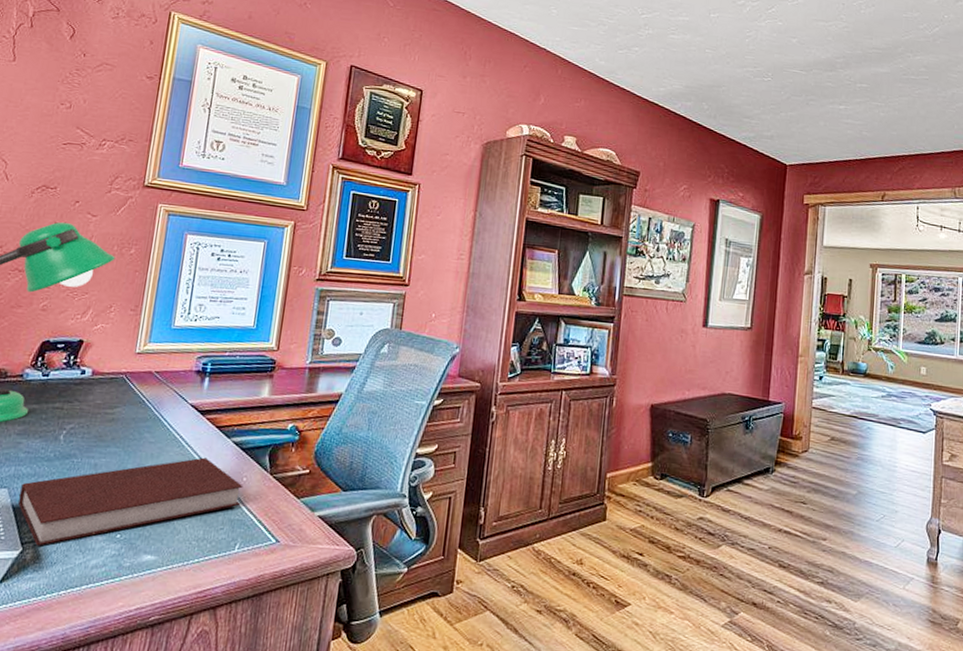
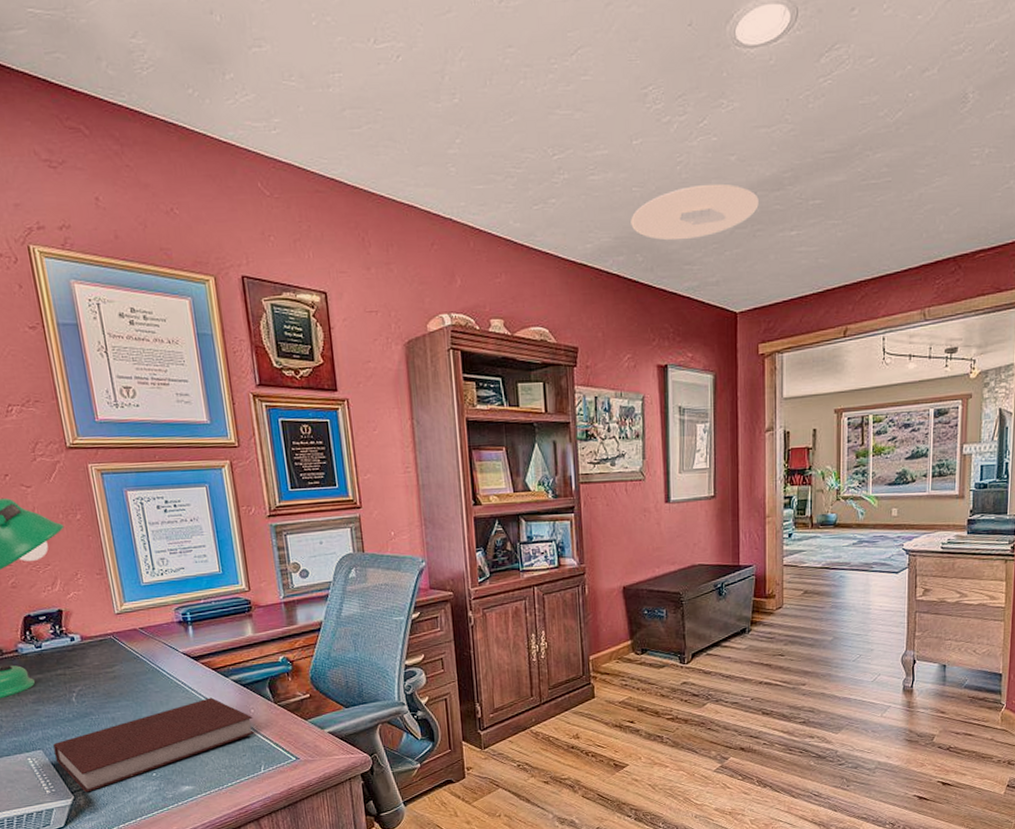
ceiling light: none [701,56,814,98] -> present [631,183,759,241]

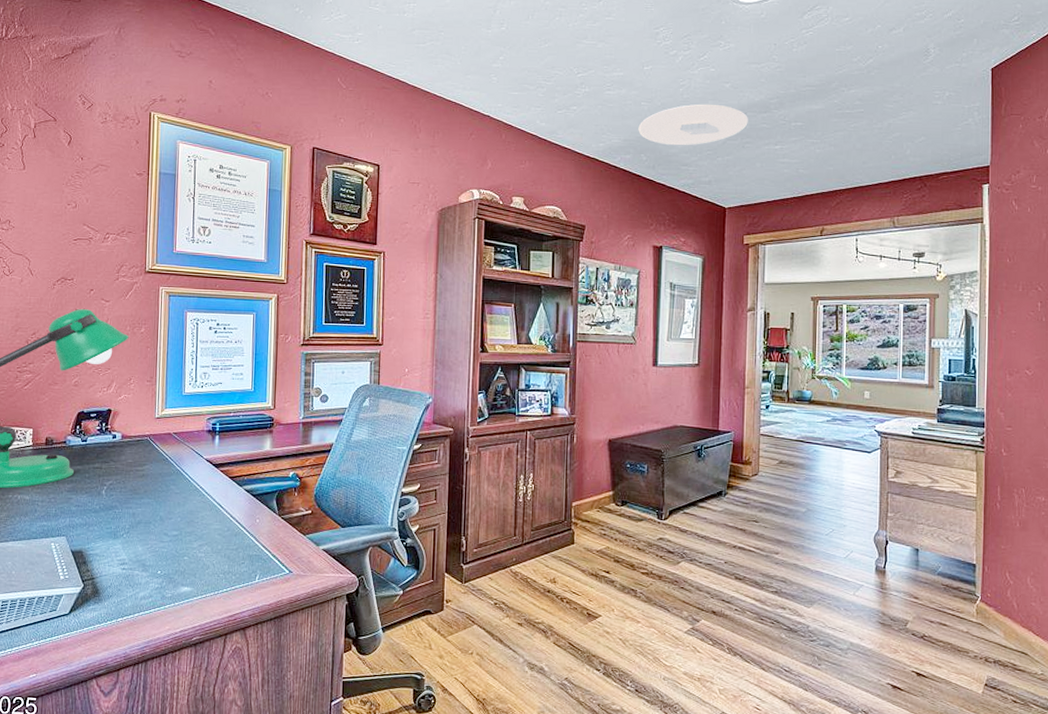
notebook: present [53,697,255,793] -> none [76,504,257,583]

